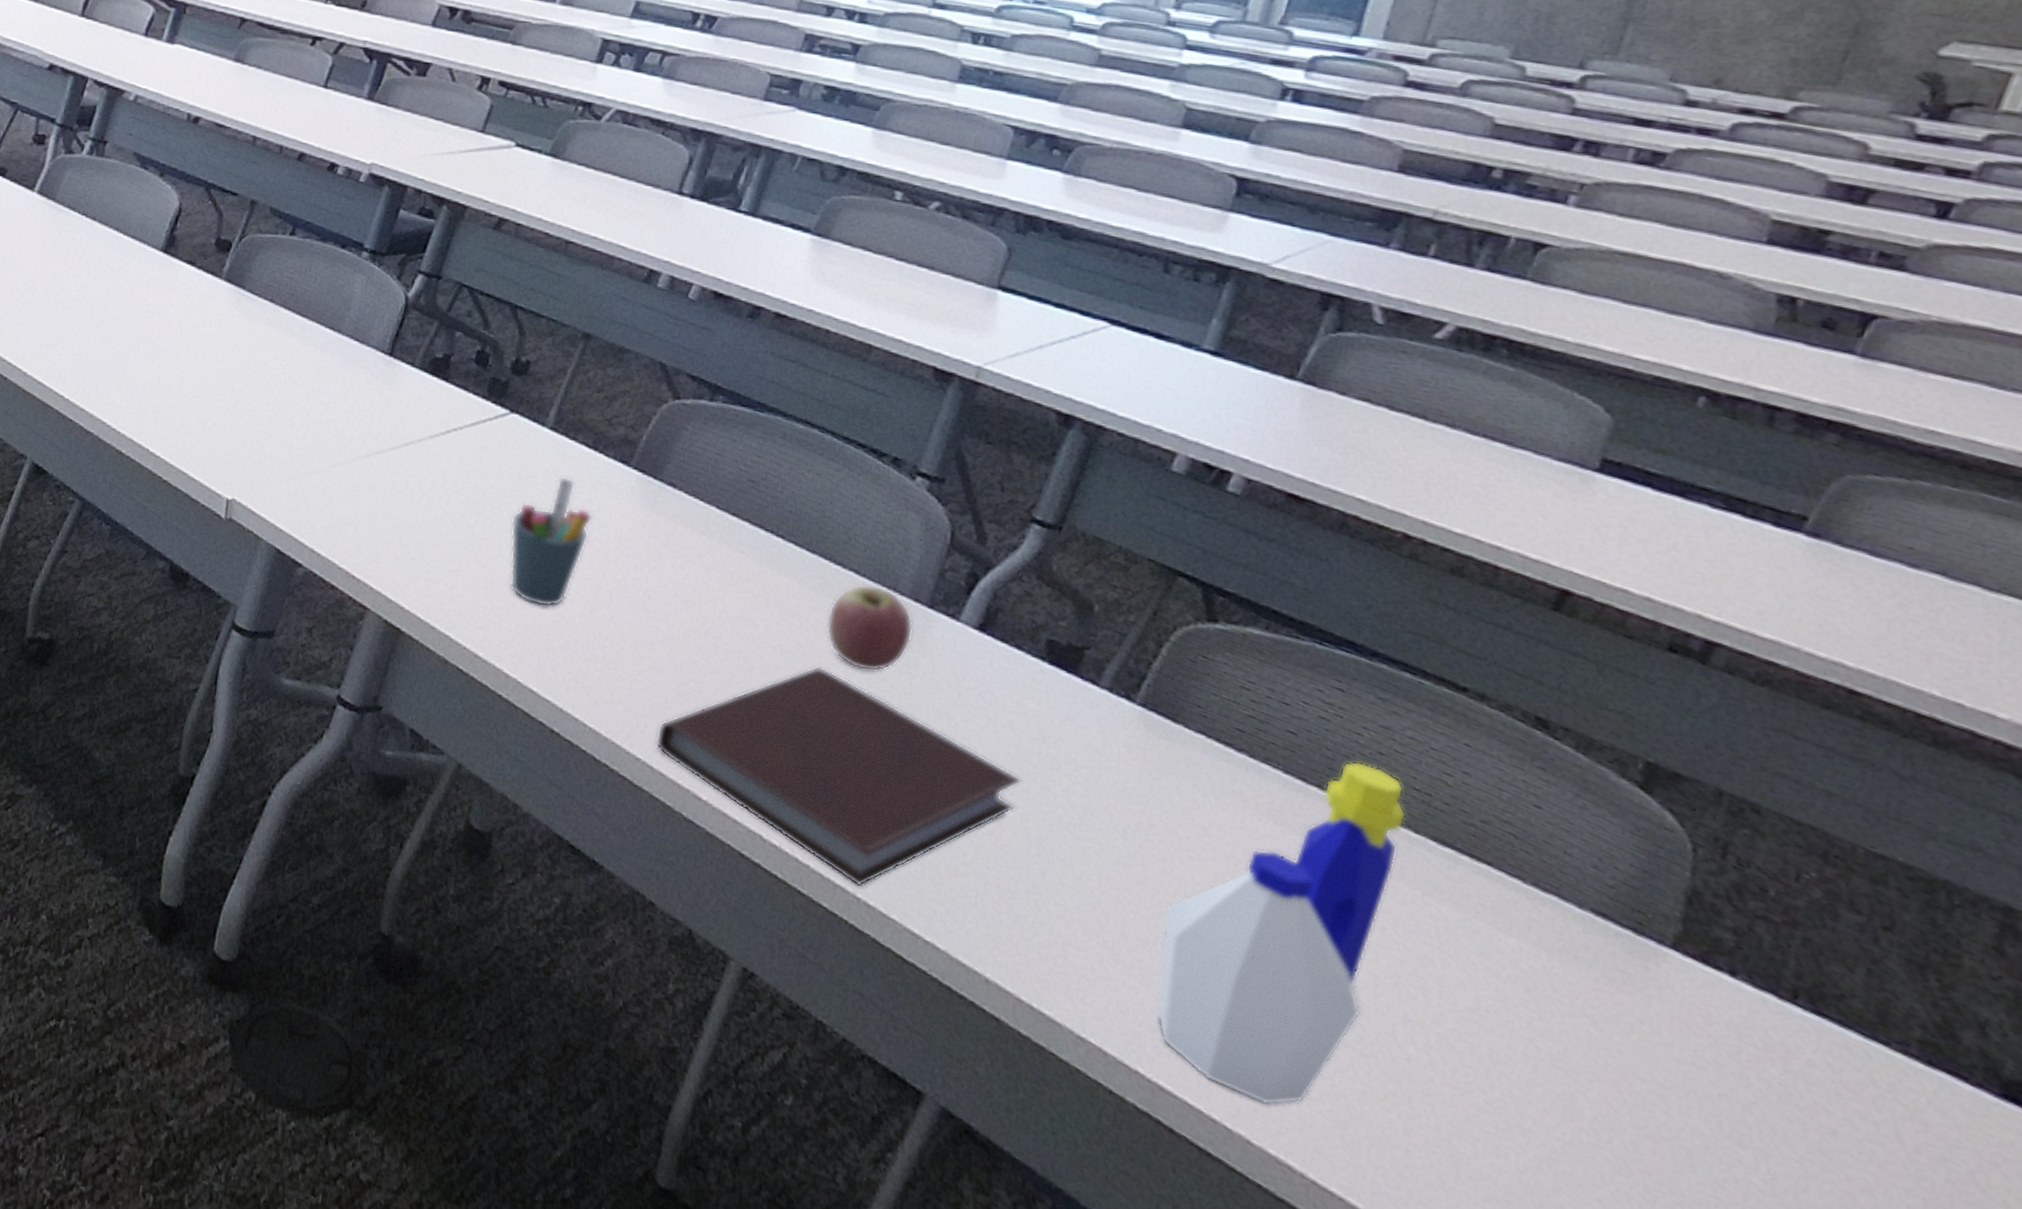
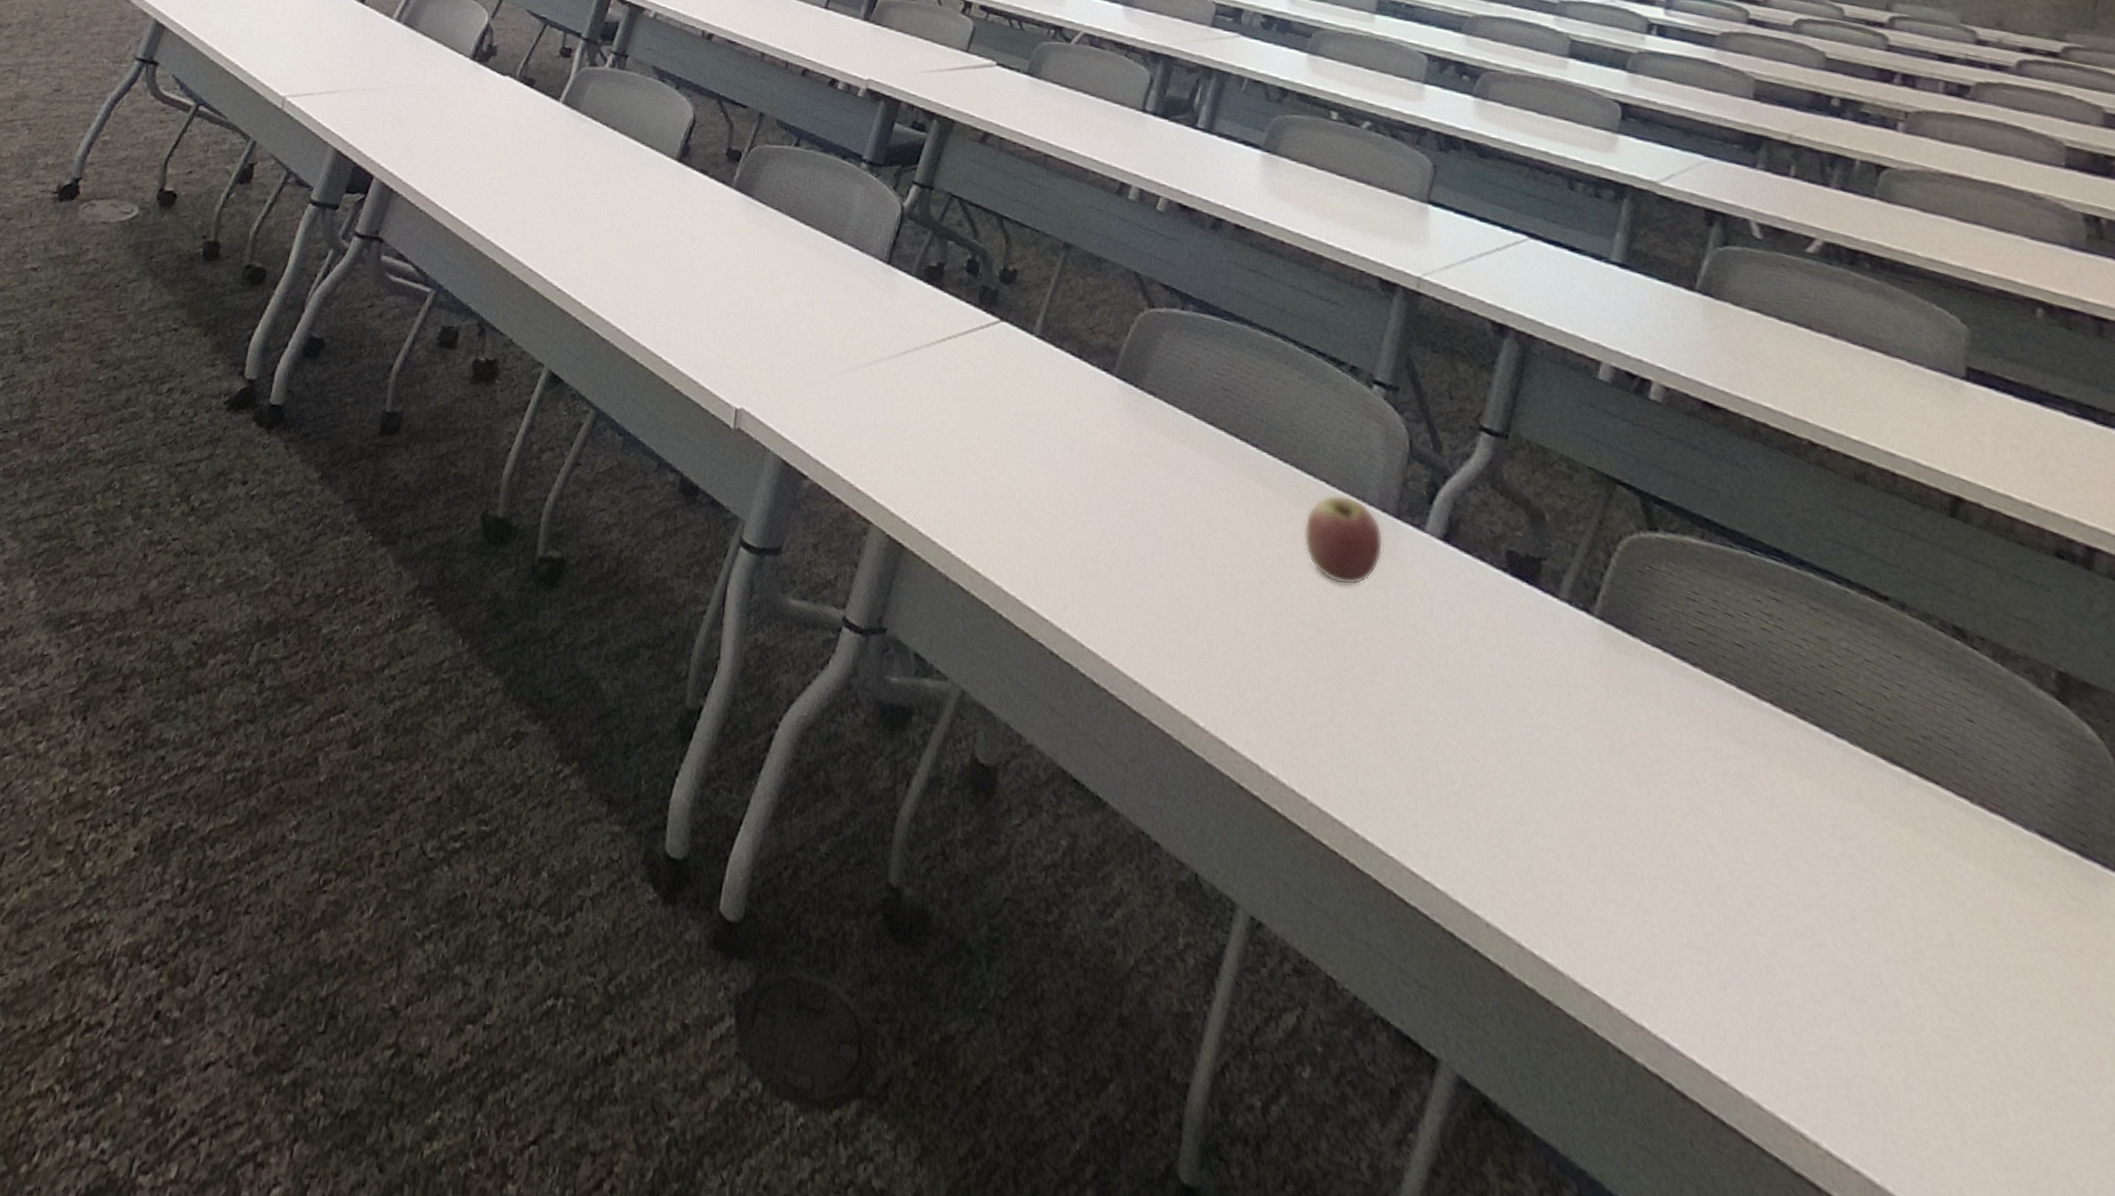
pen holder: present [510,476,593,607] -> none [1004,384,1081,520]
notebook: present [655,666,1022,887] -> none [1151,580,1498,821]
bottle: present [1157,761,1406,1105] -> none [1646,674,1854,1062]

